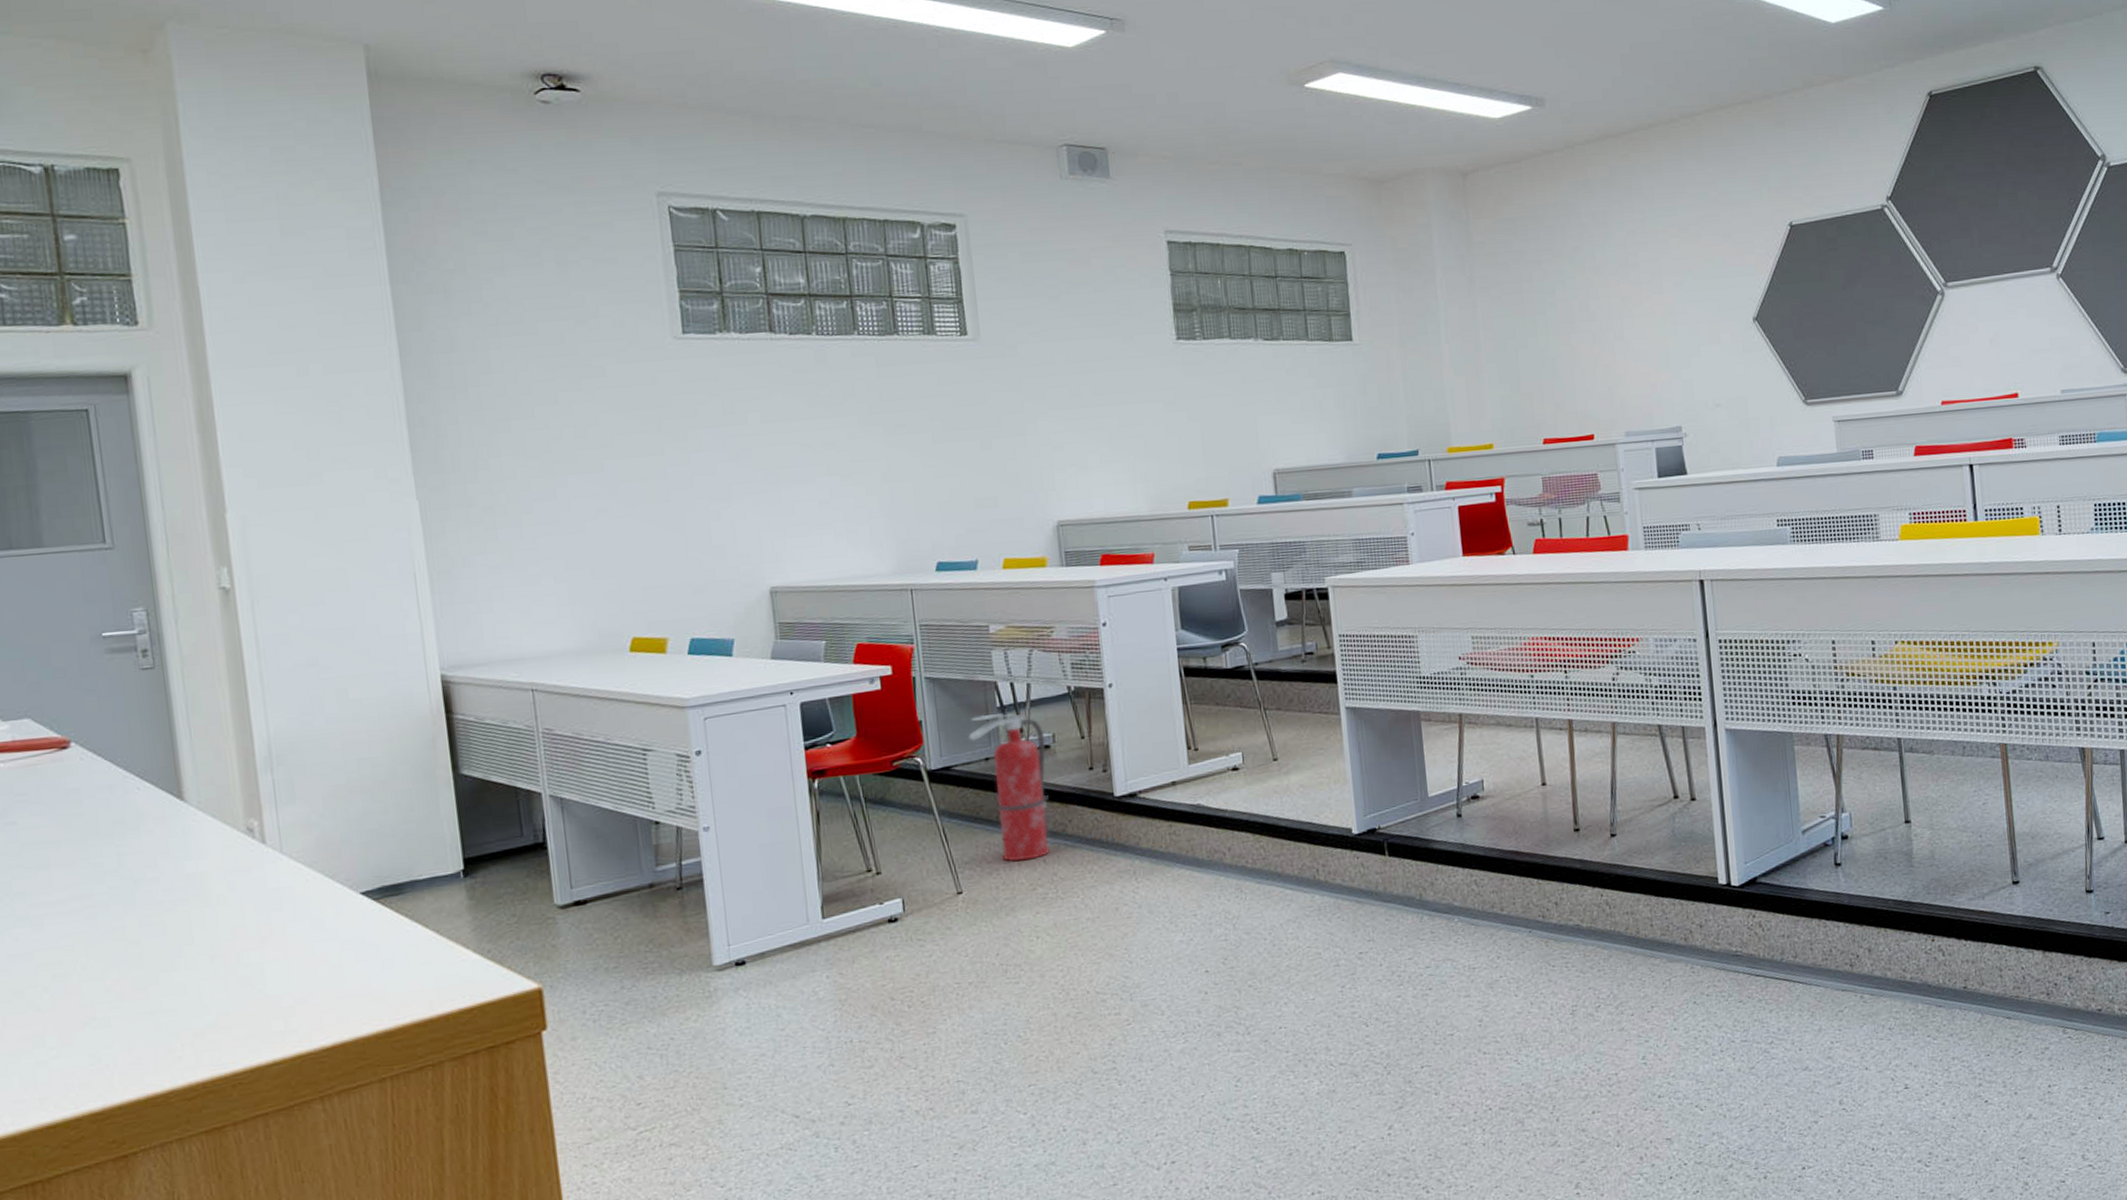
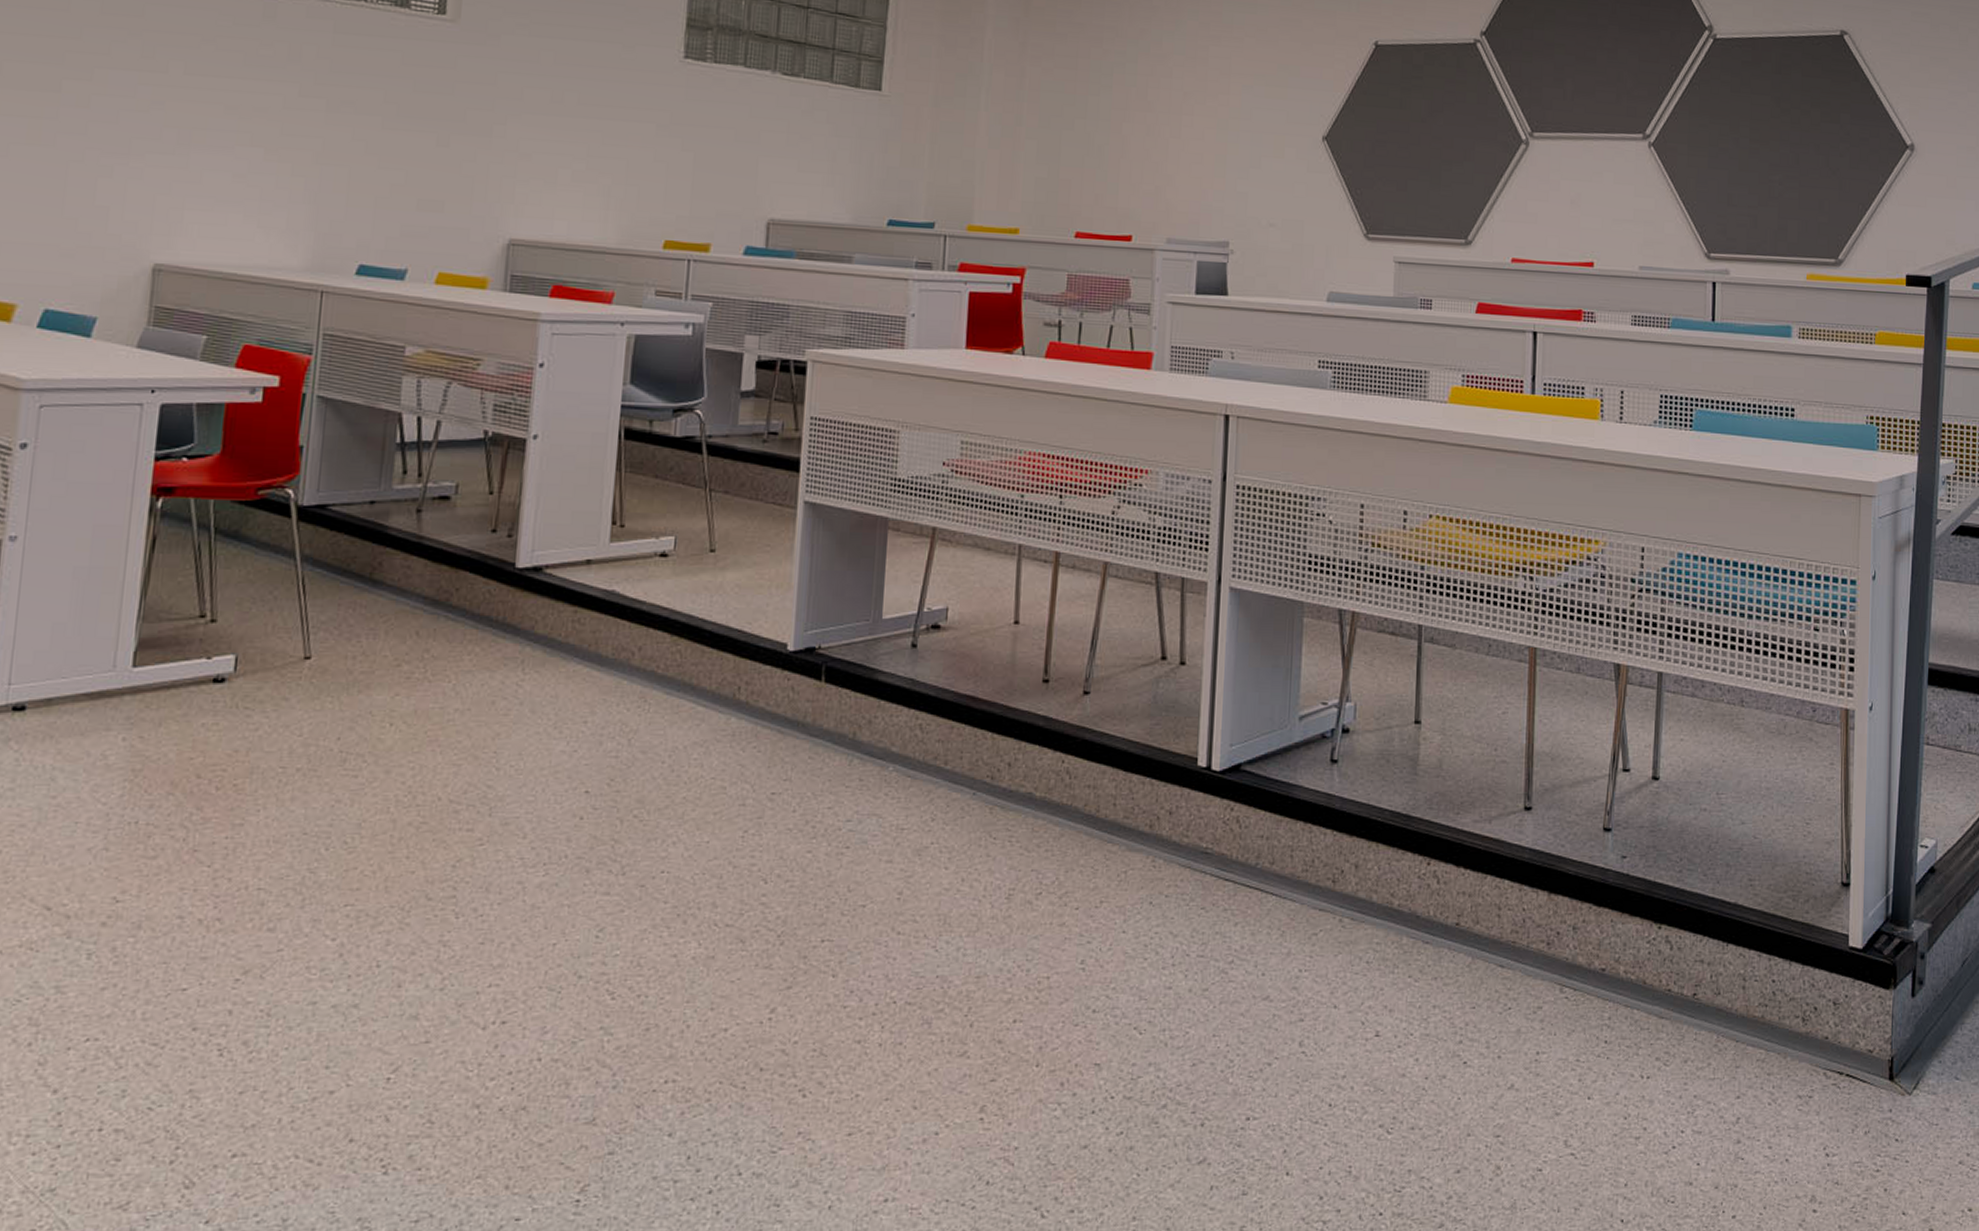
fire extinguisher: present [968,713,1050,862] -> none [355,449,447,630]

